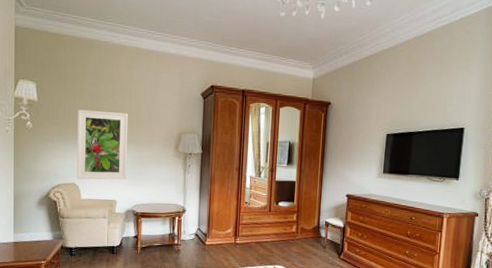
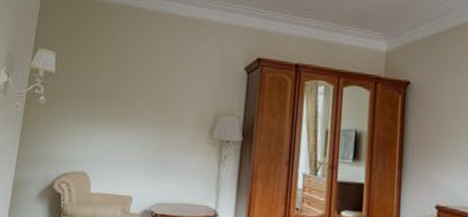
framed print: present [77,109,129,180] -> none [88,83,157,171]

